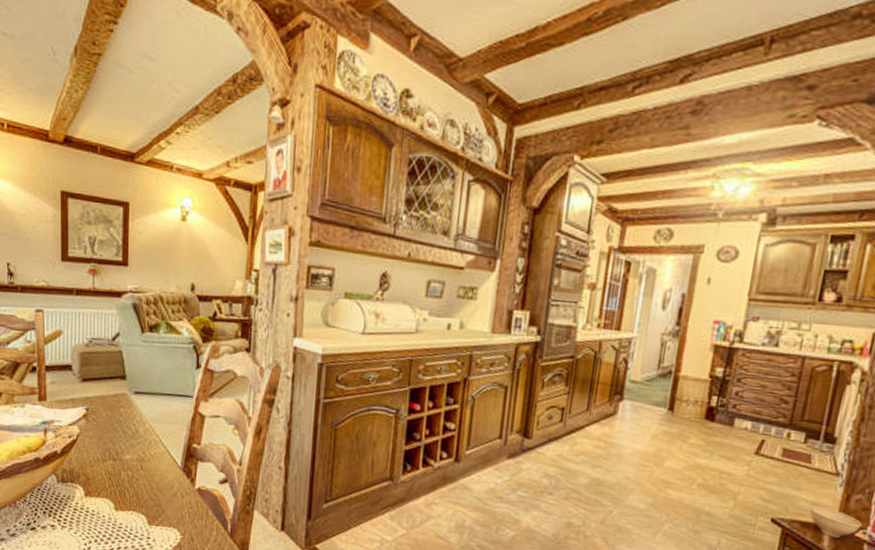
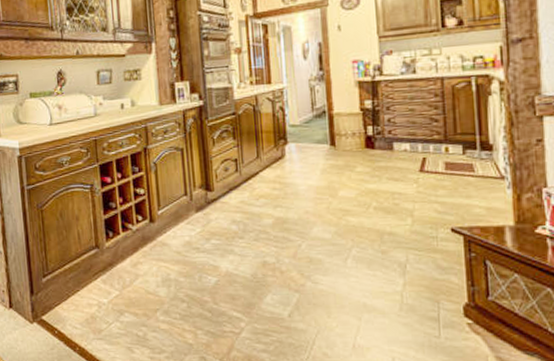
bowl: present [809,505,862,538] -> none [484,209,539,237]

